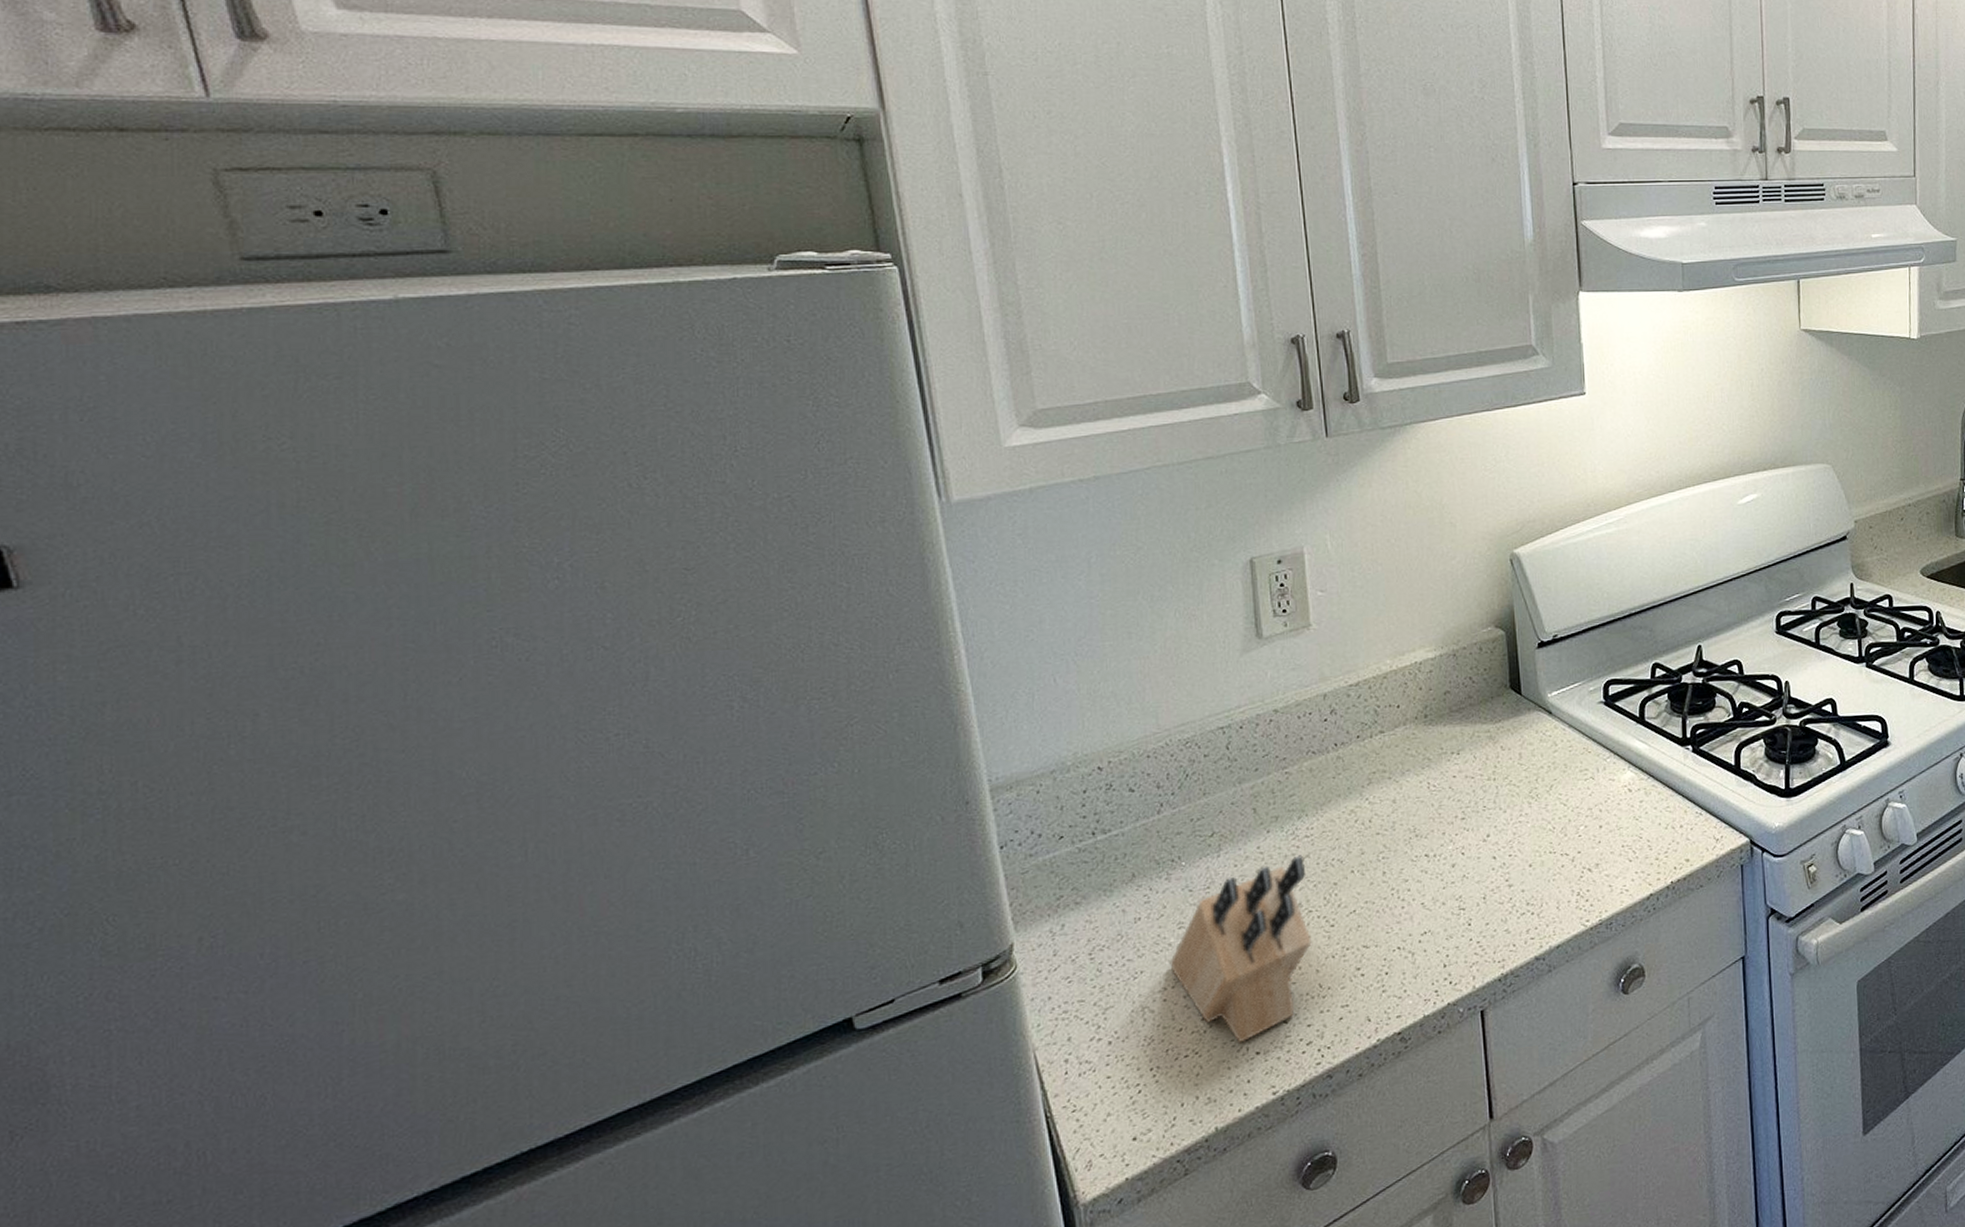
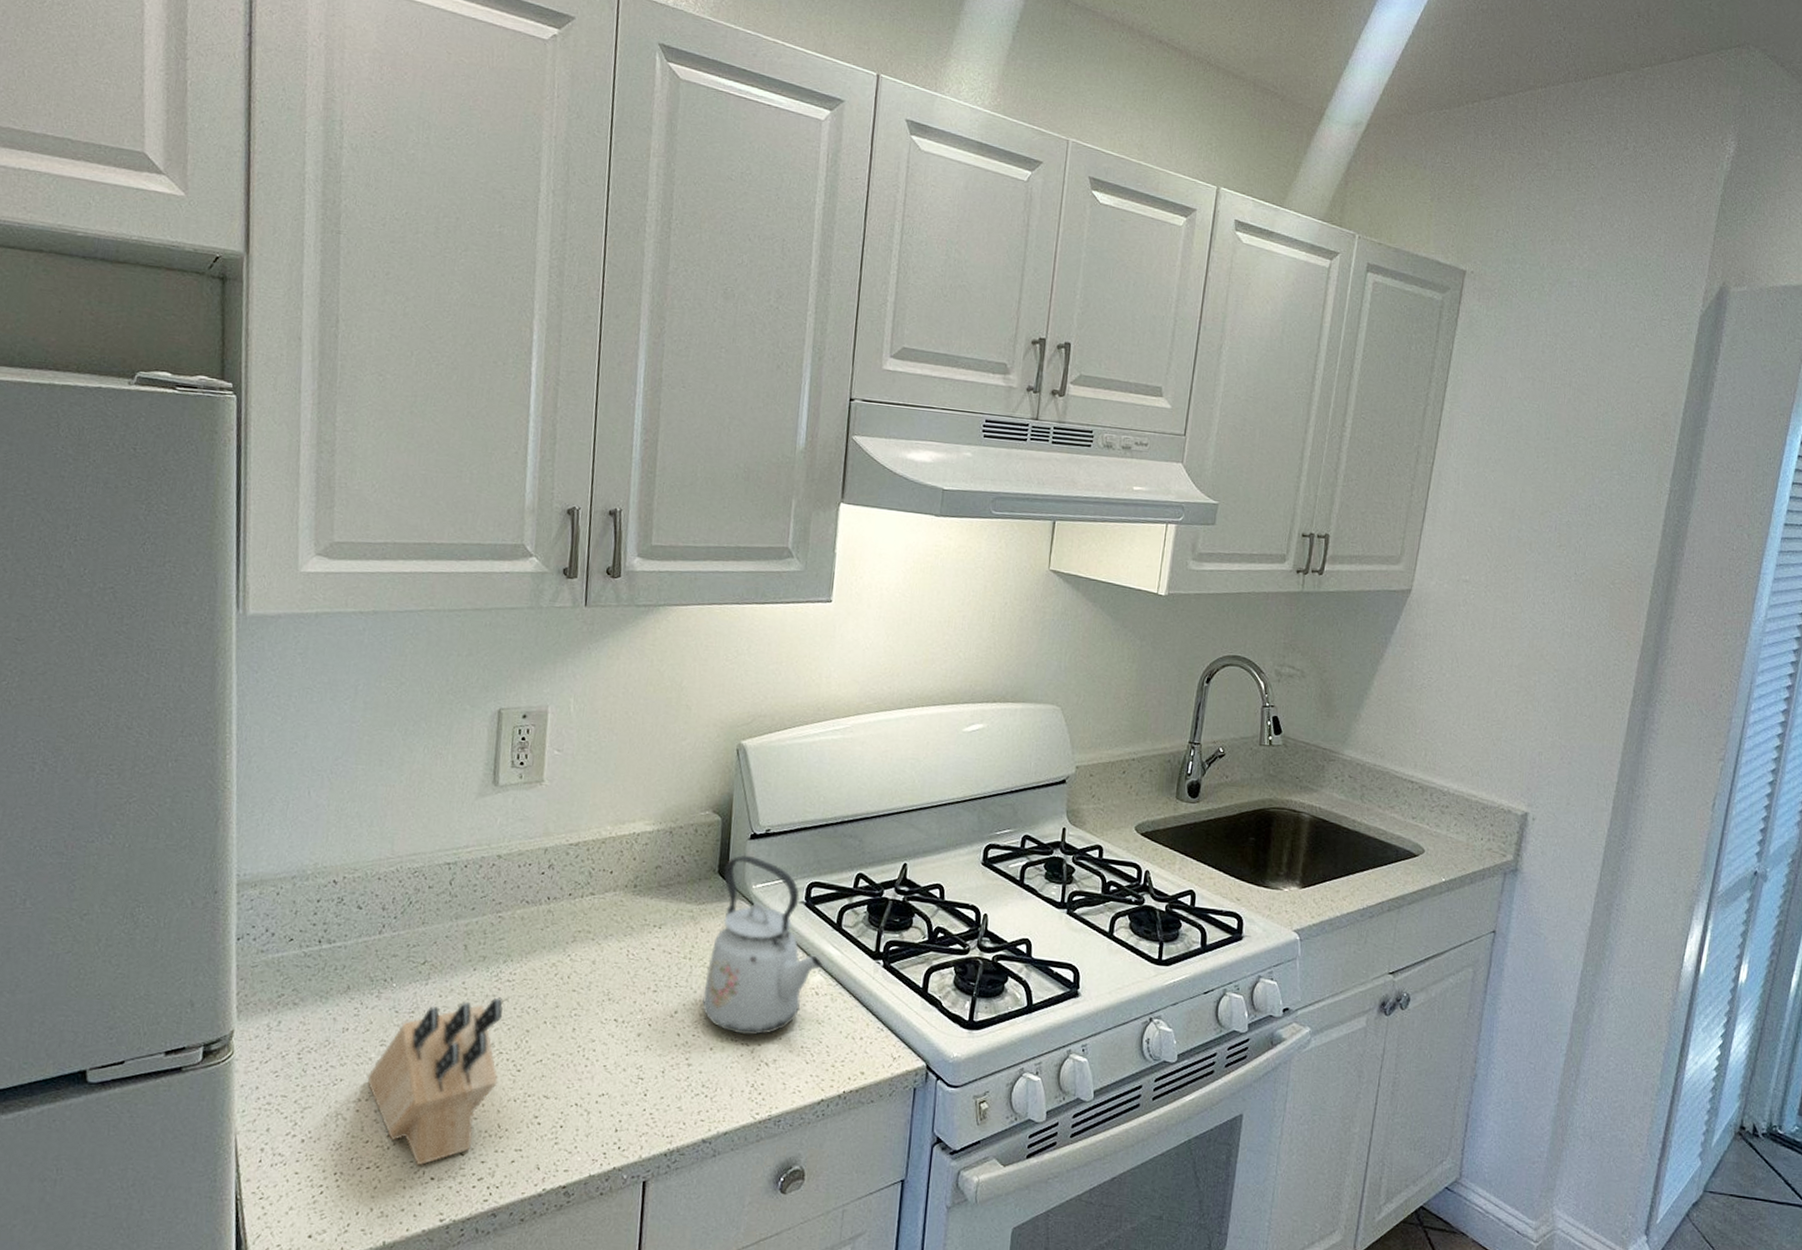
kettle: none [1513,664,1631,846] -> present [702,855,823,1036]

